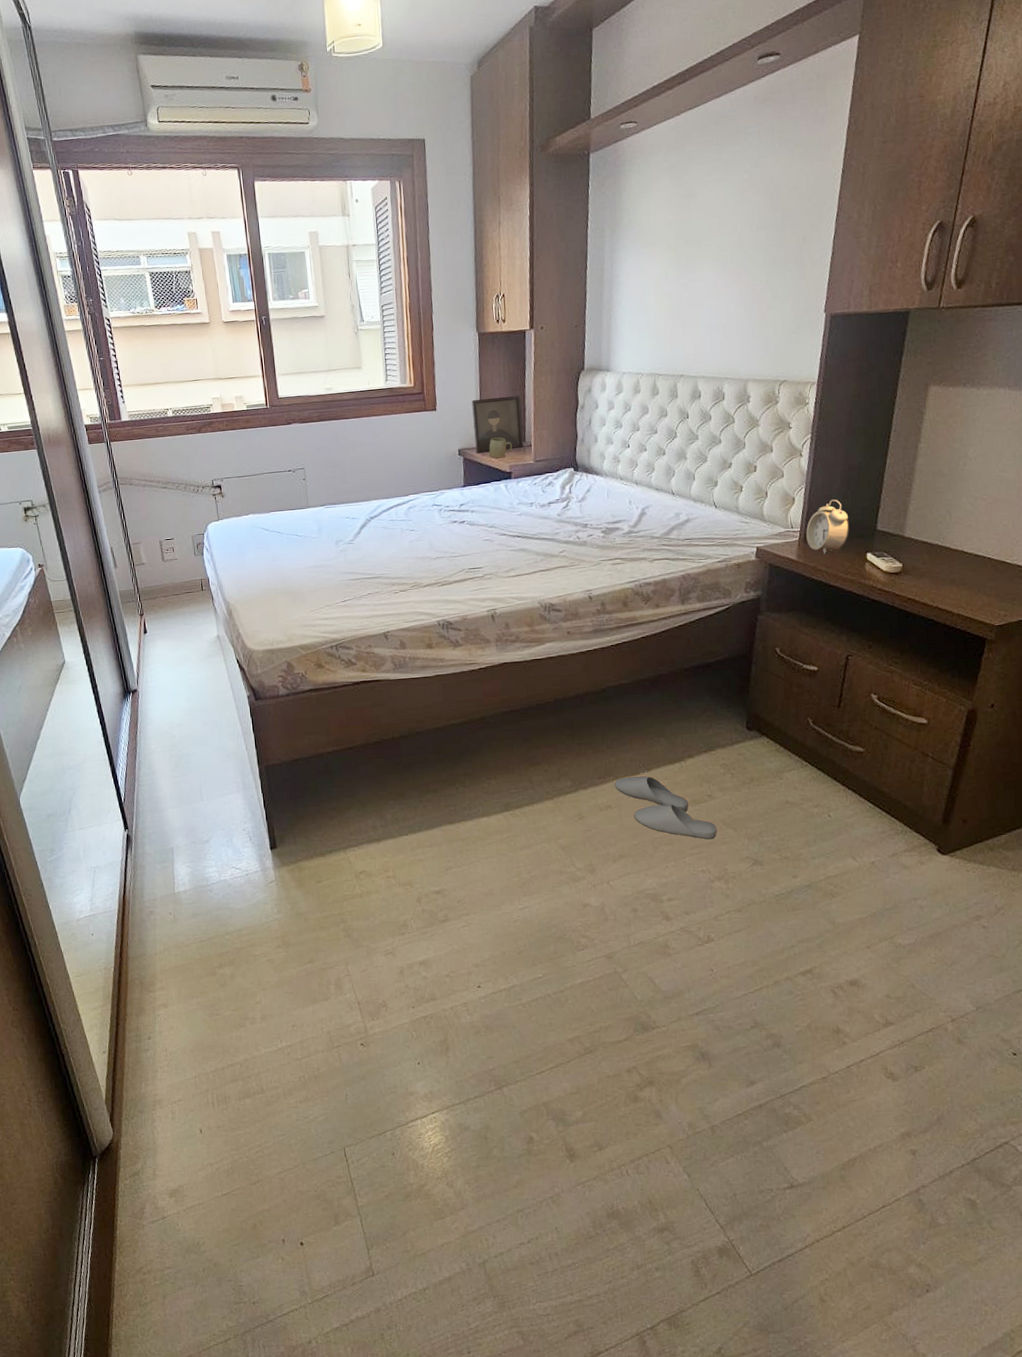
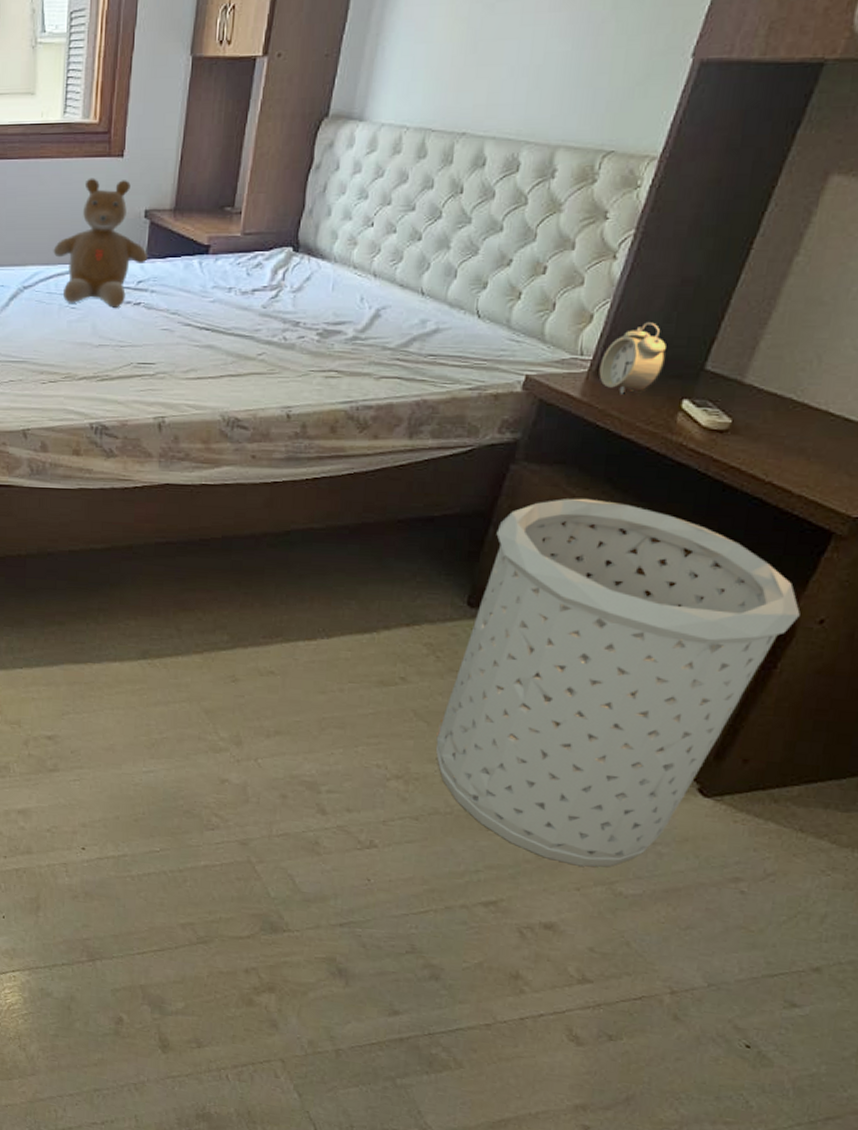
stuffed bear: none [390,428,466,527] -> present [53,178,148,308]
picture frame: present [472,395,524,454] -> none [167,144,235,218]
mug: present [489,437,513,459] -> none [184,197,217,226]
slippers: present [614,775,717,840] -> none [282,640,406,730]
laundry basket: none [742,634,977,928] -> present [436,498,800,867]

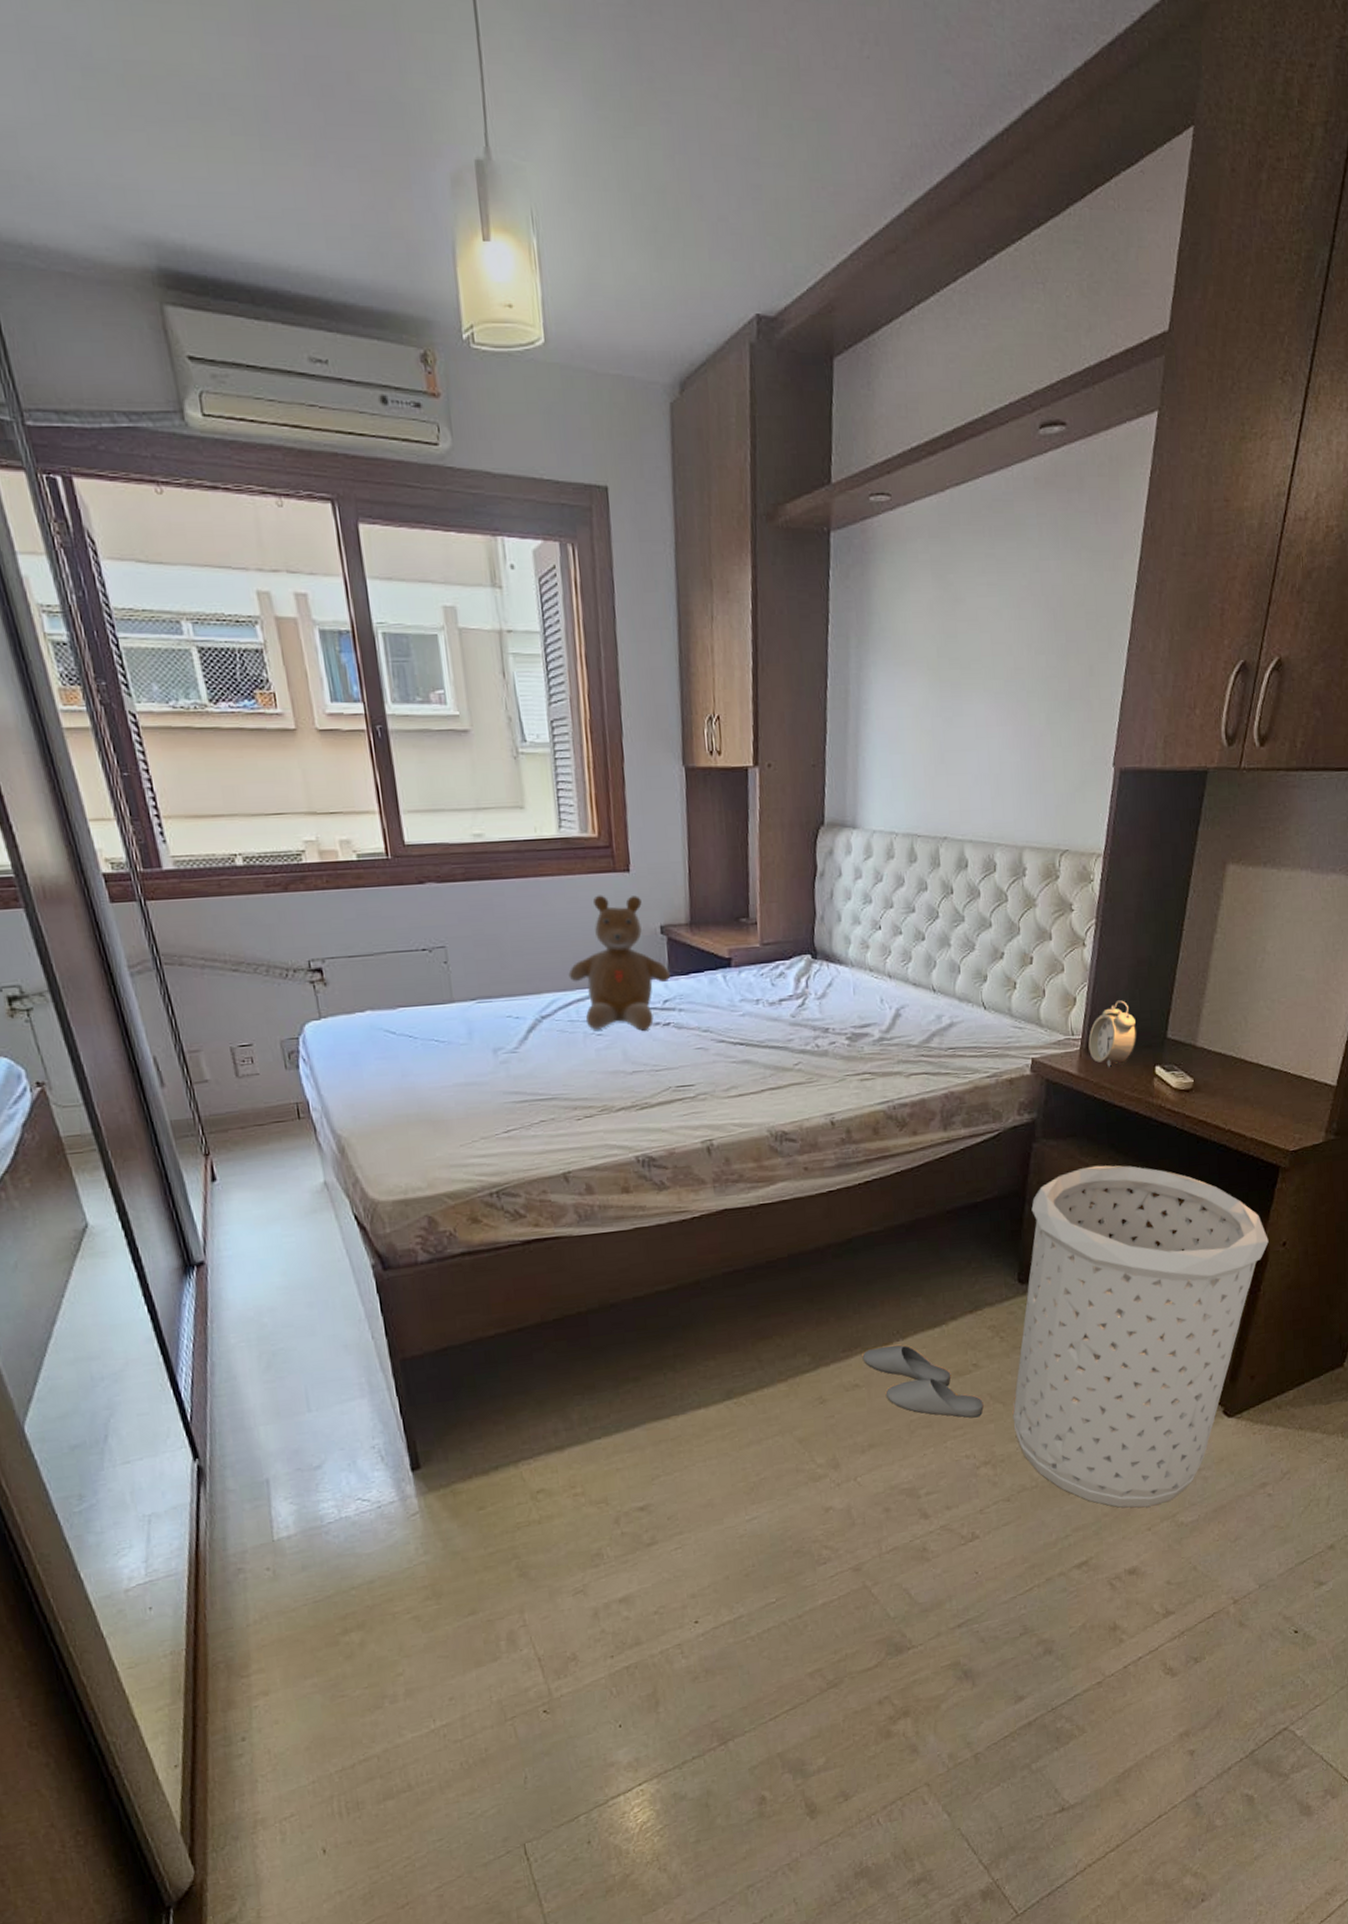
slippers: none [282,640,406,730] -> present [862,1345,984,1418]

